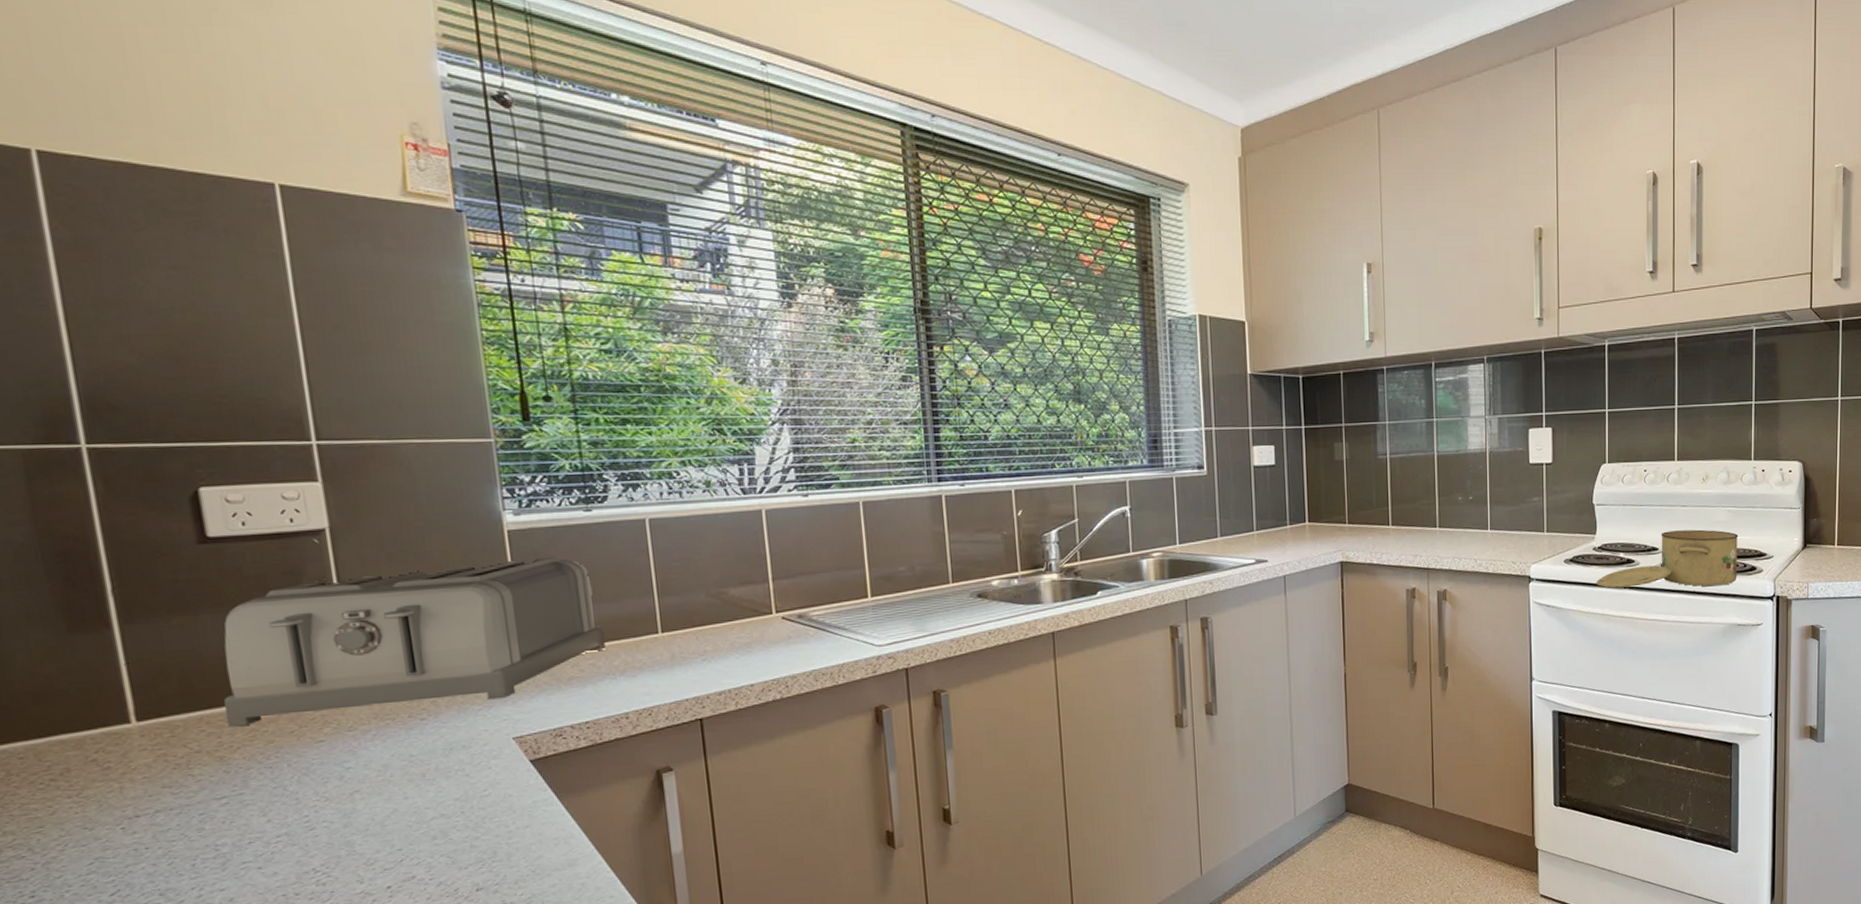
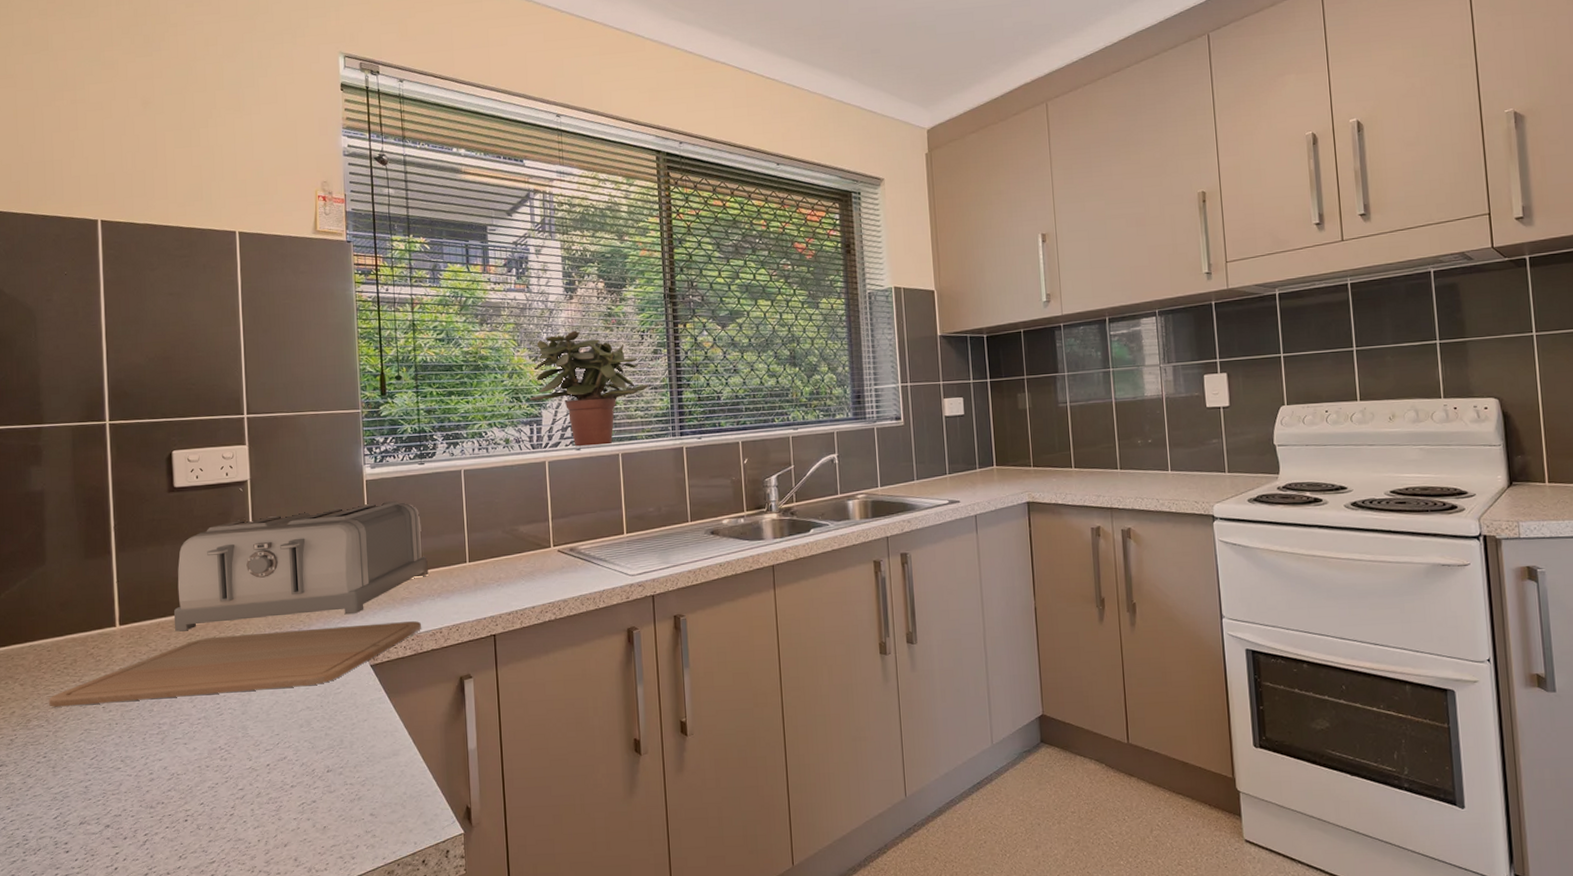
chopping board: none [29,705,600,832] -> present [49,621,422,707]
potted plant: none [737,347,897,492] -> present [529,330,649,447]
cooking pot: present [1596,529,1739,589] -> none [1282,468,1437,528]

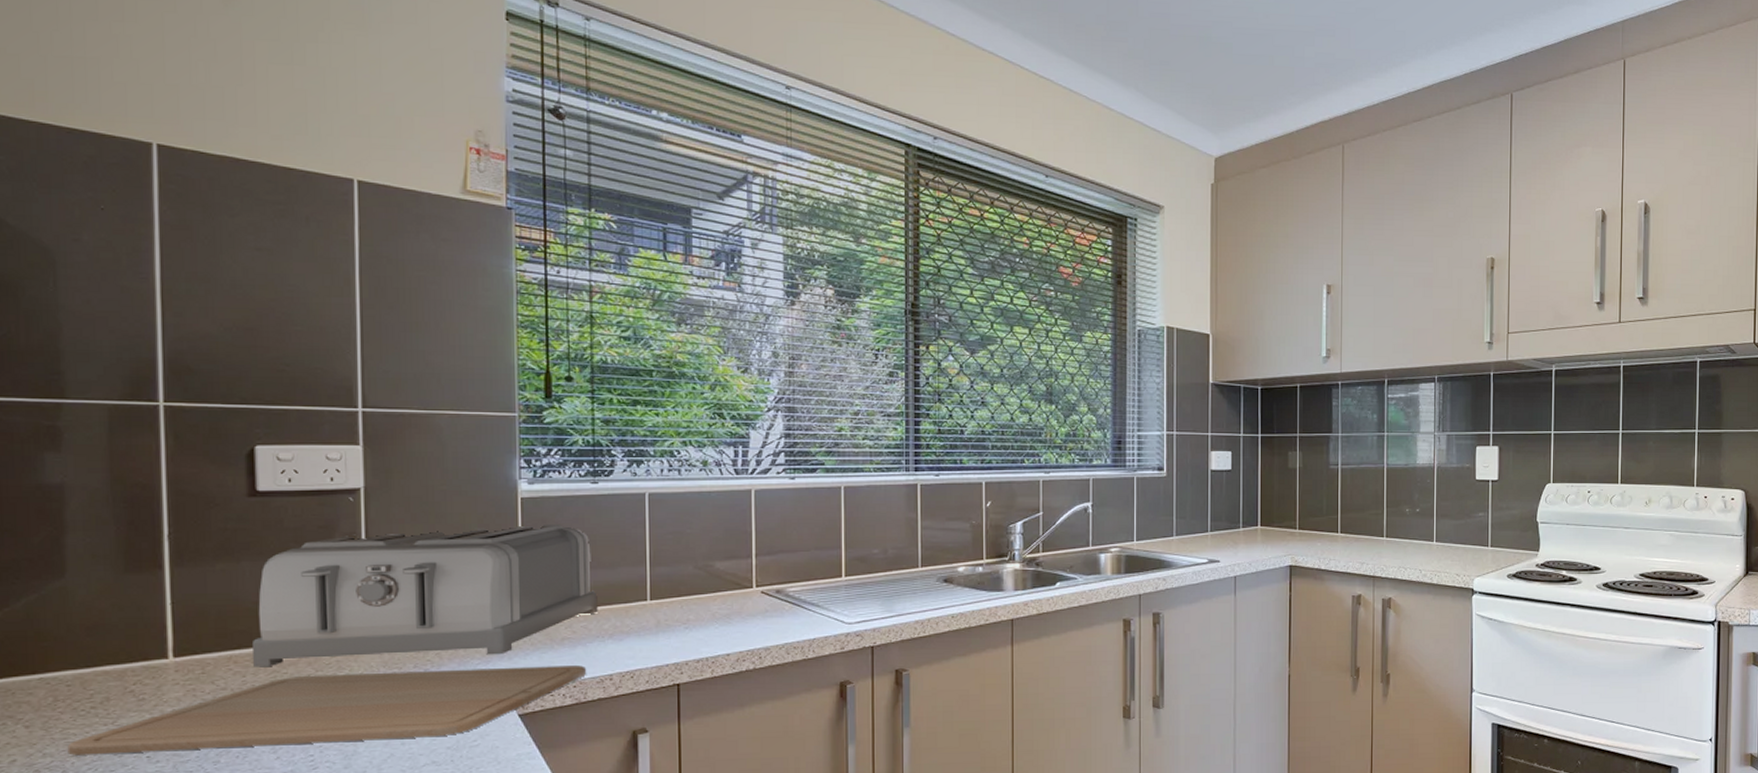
potted plant: present [529,330,649,447] -> none [735,341,881,475]

